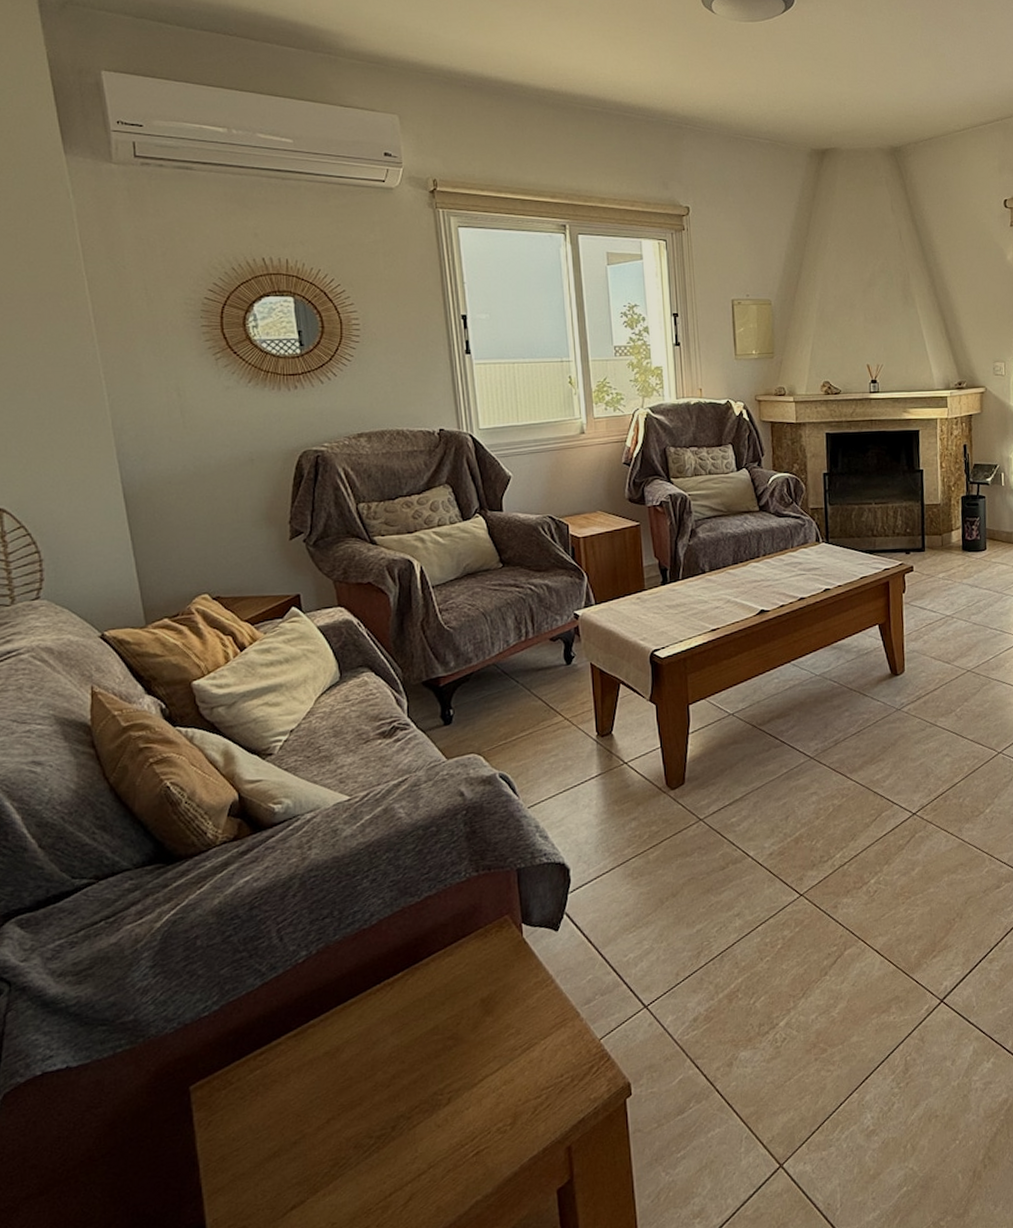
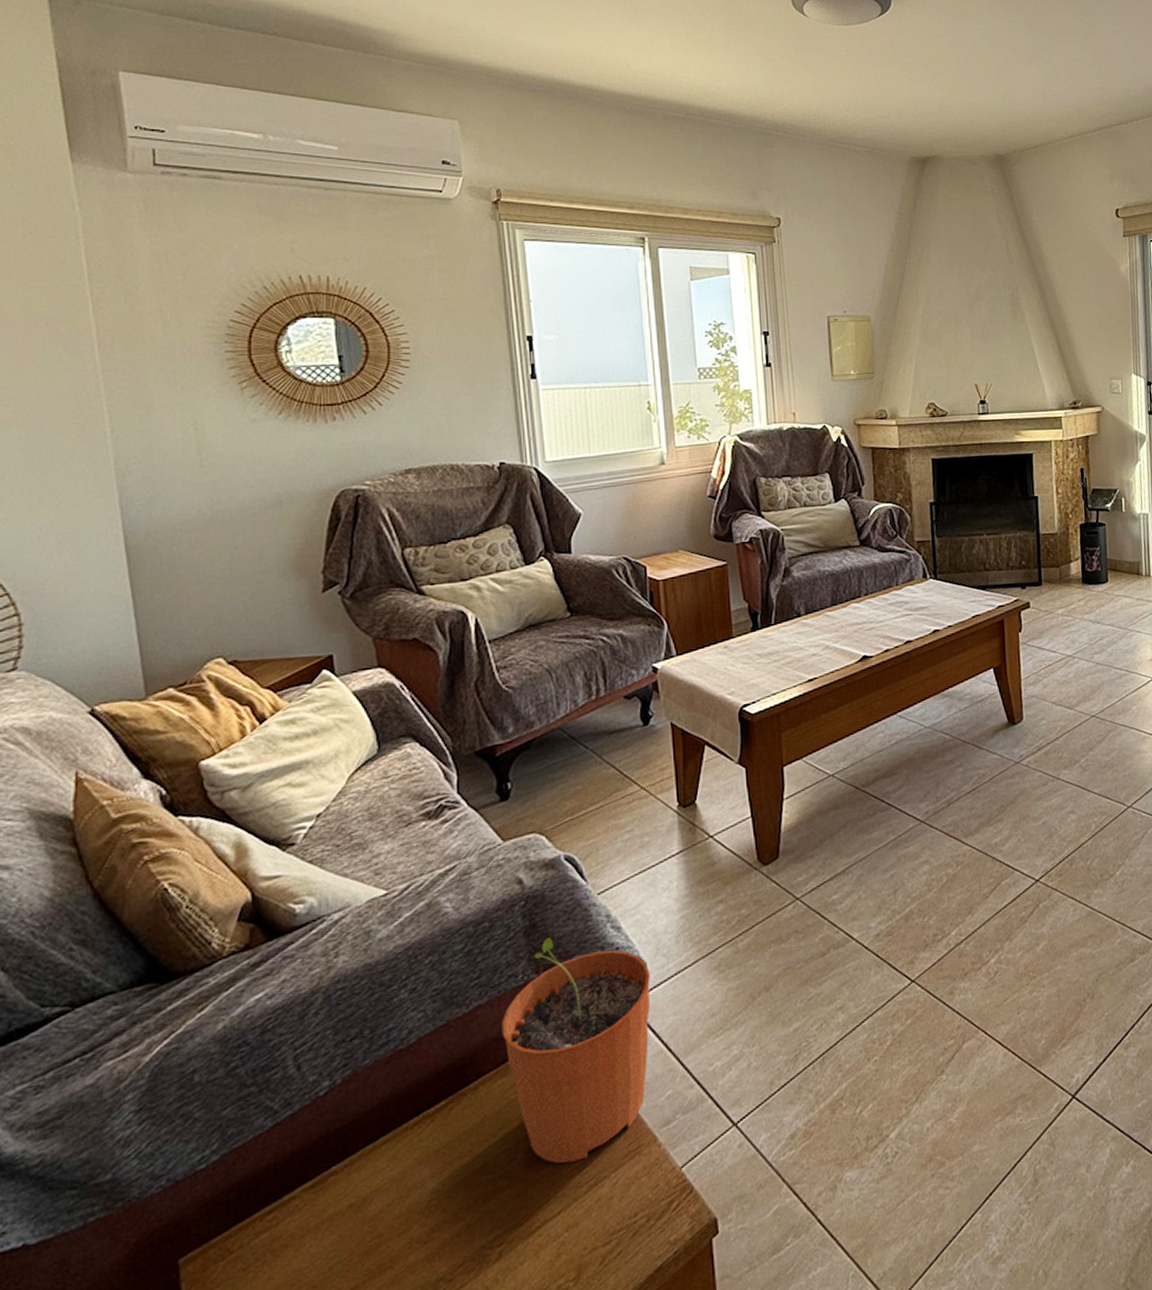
plant pot: none [448,842,573,1030] -> present [501,937,650,1164]

